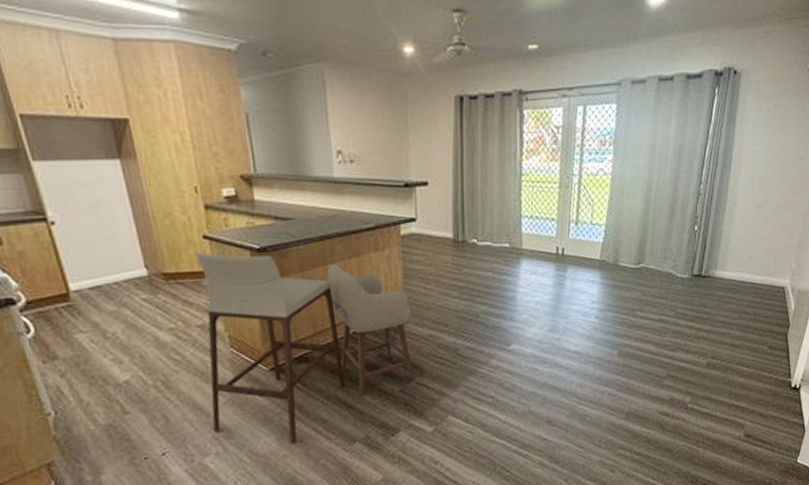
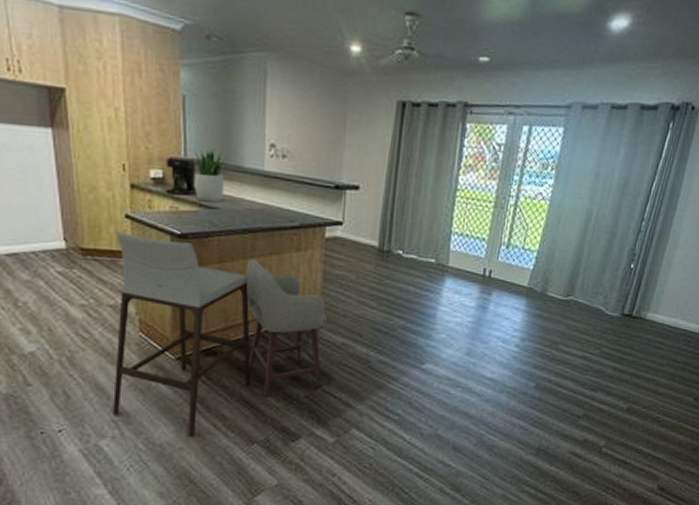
coffee maker: none [236,173,271,211] -> present [165,157,197,196]
planter: none [265,161,298,214] -> present [195,148,225,203]

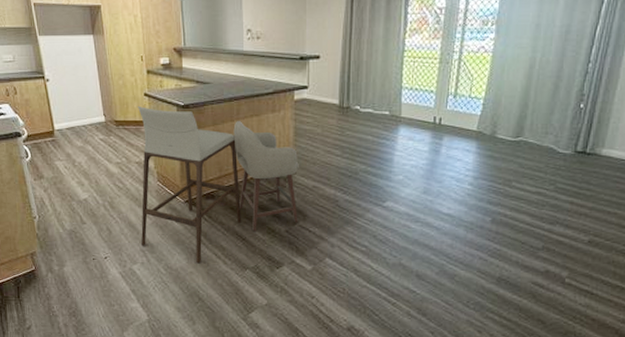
coffee maker: present [165,157,197,196] -> none [171,47,194,75]
planter: present [195,148,225,203] -> none [192,37,214,79]

